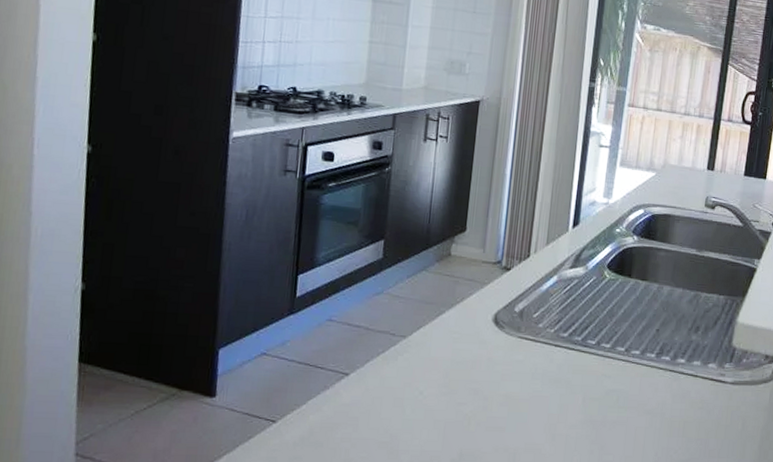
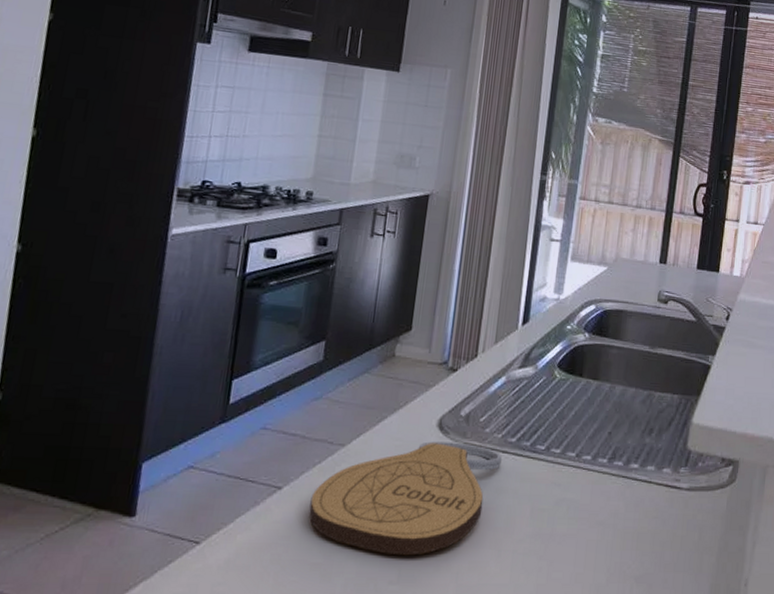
cutting board: none [375,335,556,437] -> present [309,441,503,556]

